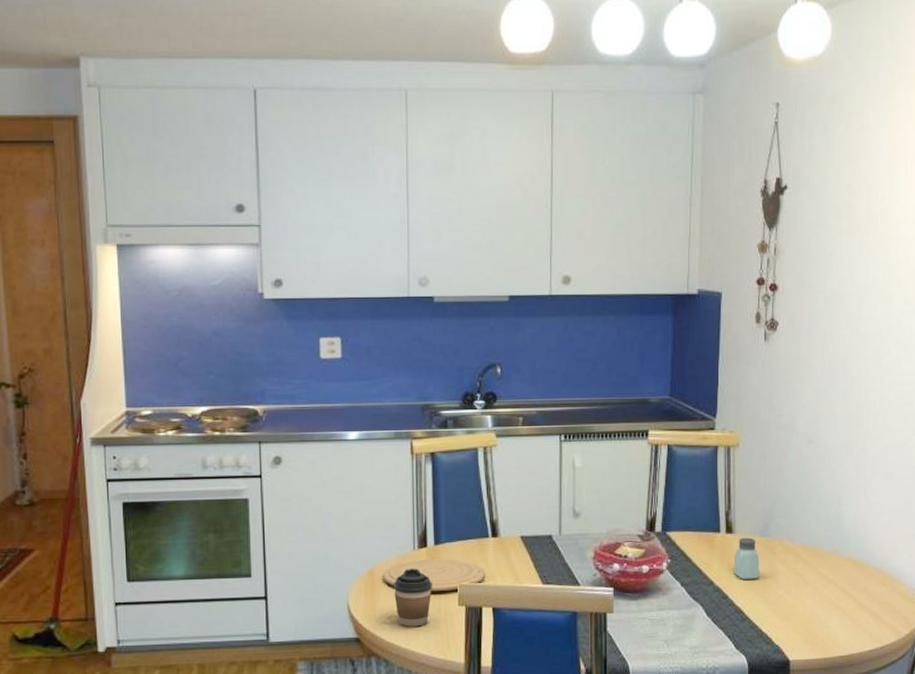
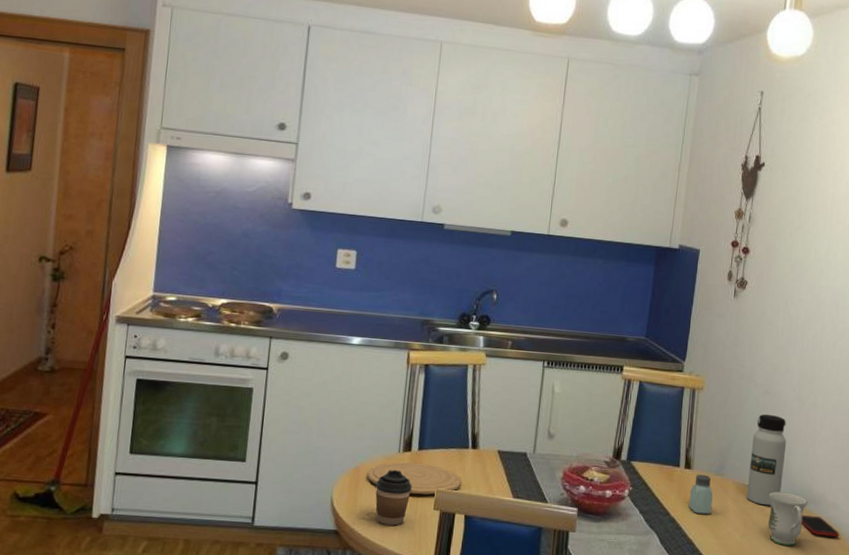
water bottle: none [796,465,836,563] -> present [746,414,787,506]
mug: none [820,547,863,603] -> present [768,491,807,546]
cell phone: none [858,568,902,589] -> present [801,514,840,538]

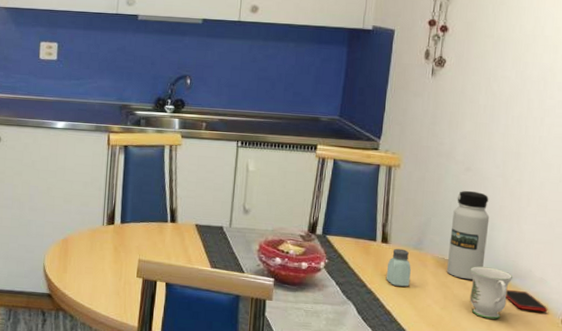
plate: present [367,461,462,495] -> none [75,233,162,264]
coffee cup: present [375,470,412,526] -> none [82,241,116,291]

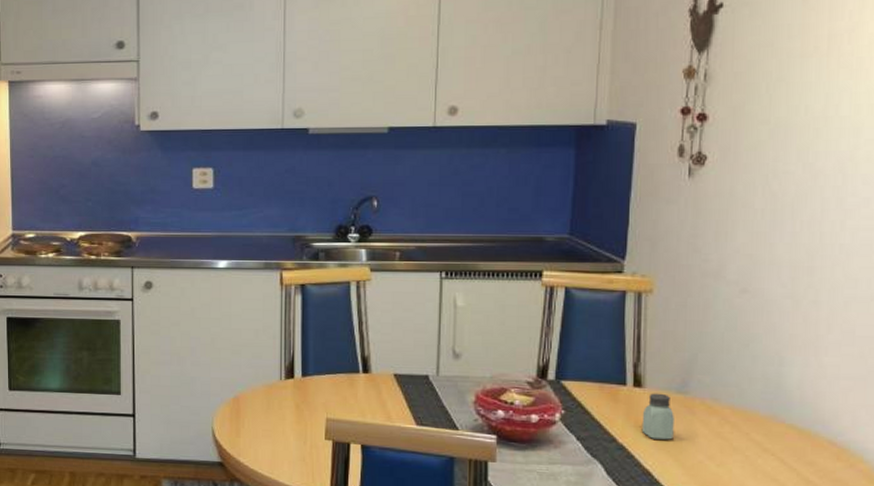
water bottle: present [446,190,490,280] -> none [721,317,777,429]
mug: present [470,266,512,319] -> none [753,411,812,477]
cell phone: present [506,289,548,312] -> none [804,438,863,466]

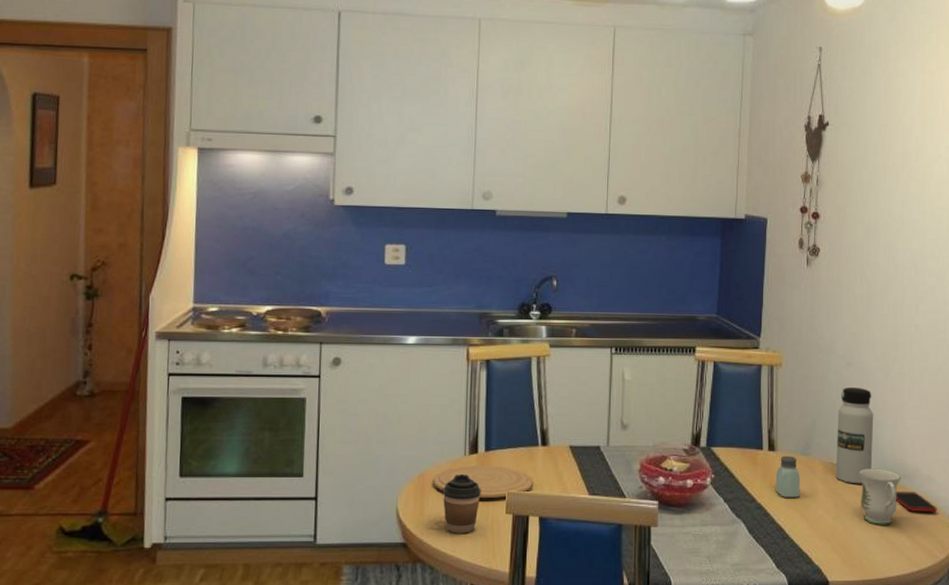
plate: none [249,389,355,424] -> present [433,464,534,499]
coffee cup: none [258,398,298,457] -> present [442,475,481,533]
water bottle: none [721,317,777,429] -> present [835,387,874,484]
mug: none [753,411,812,477] -> present [859,468,900,525]
cell phone: none [804,438,863,466] -> present [896,491,937,513]

